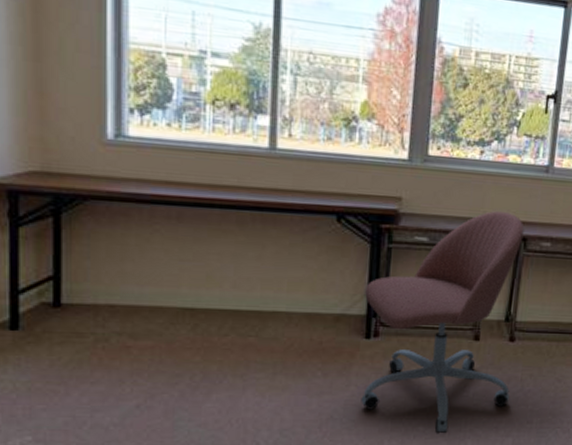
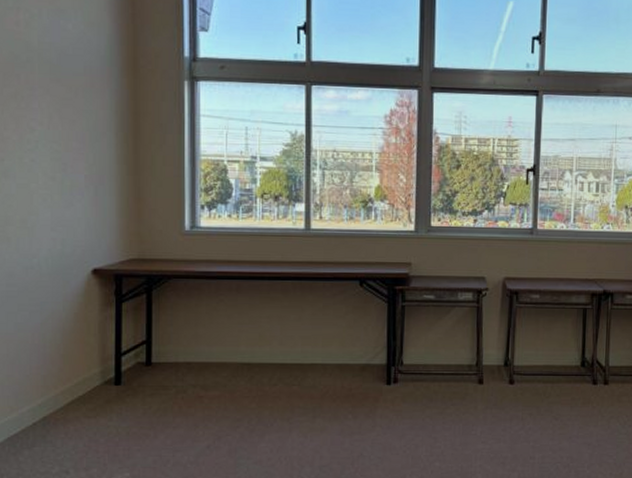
office chair: present [361,211,524,434] -> none [385,270,515,469]

